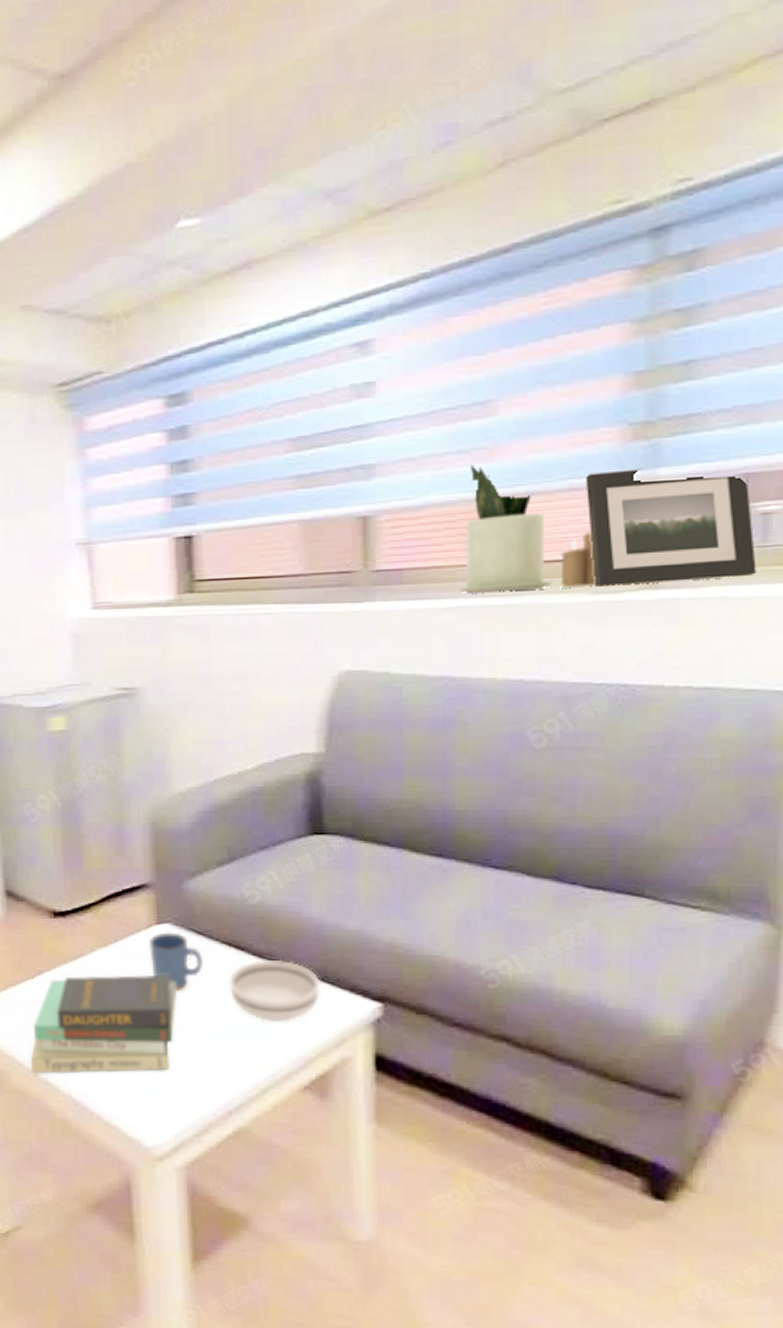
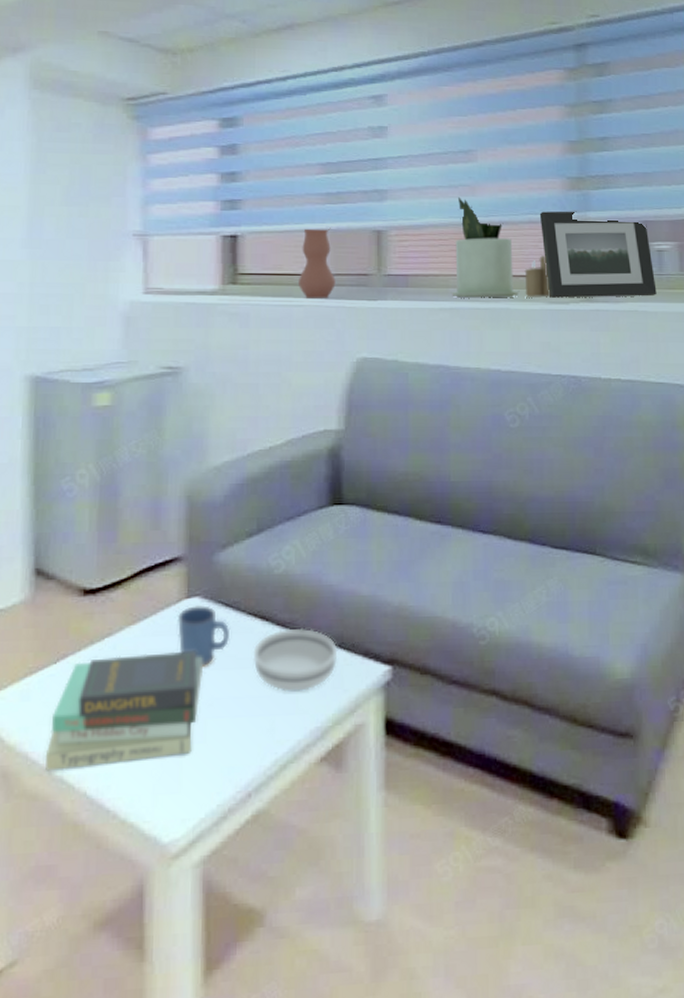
vase: none [266,518,311,604] -> present [299,228,336,299]

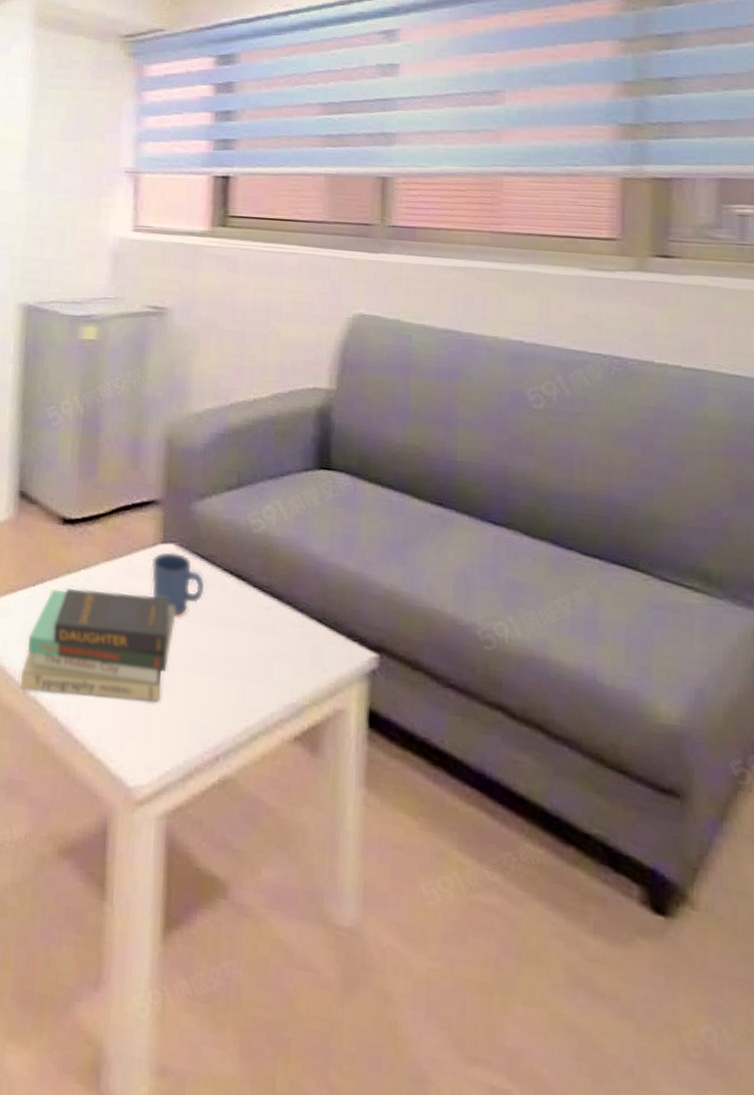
bowl: present [253,627,338,692] -> none [227,592,319,662]
vase: present [299,228,336,299] -> none [292,172,333,248]
planter: present [451,196,520,298] -> none [466,143,552,260]
candle: present [524,255,550,298] -> none [558,214,590,263]
picture frame: present [539,211,657,298] -> none [580,162,736,271]

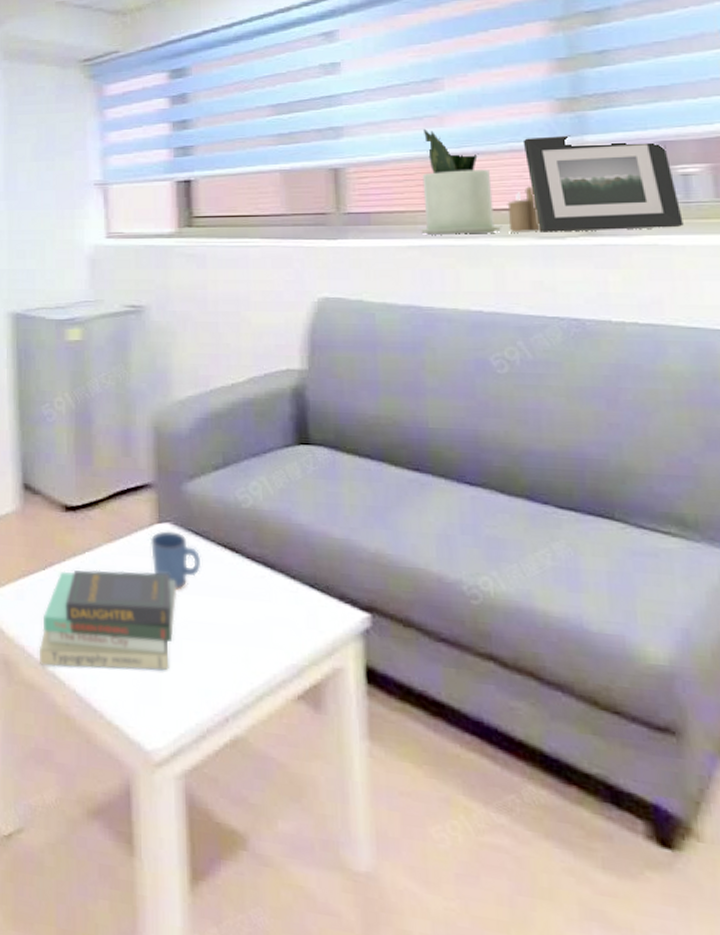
planter: none [466,143,552,260] -> present [419,128,502,235]
candle: none [558,214,590,263] -> present [507,186,540,233]
picture frame: none [580,162,736,271] -> present [522,135,684,232]

